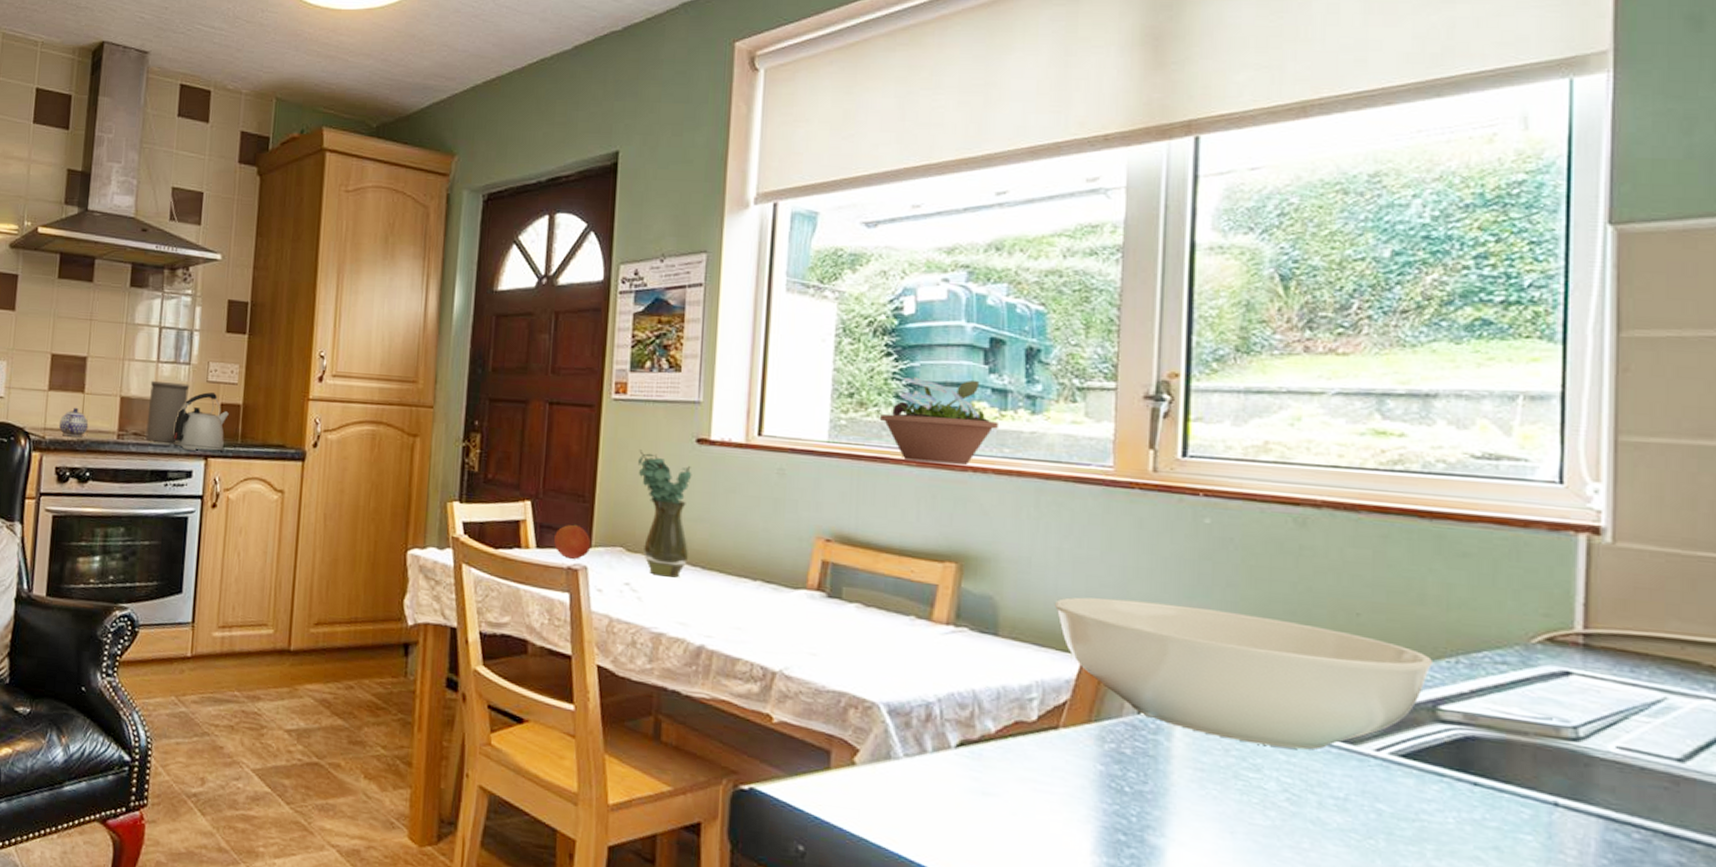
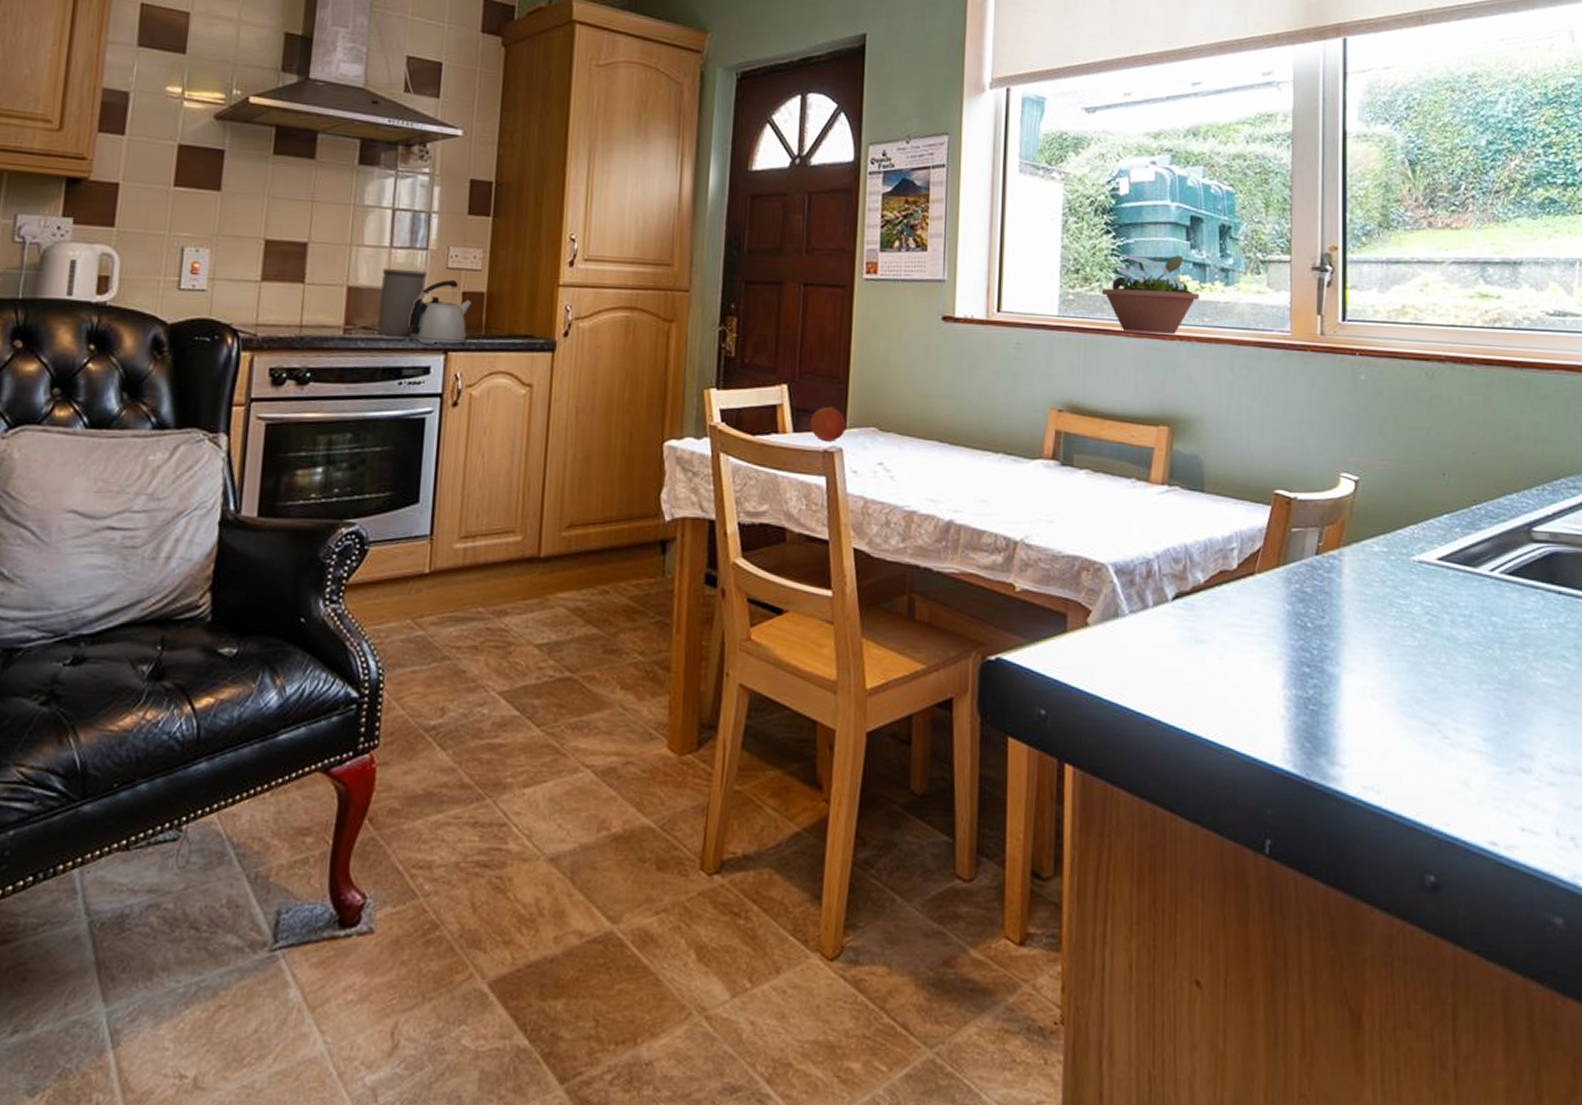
teapot: present [58,407,89,438] -> none [273,299,310,334]
vase: present [638,449,692,578] -> none [889,329,939,455]
bowl: present [1054,597,1434,750] -> none [1248,451,1528,575]

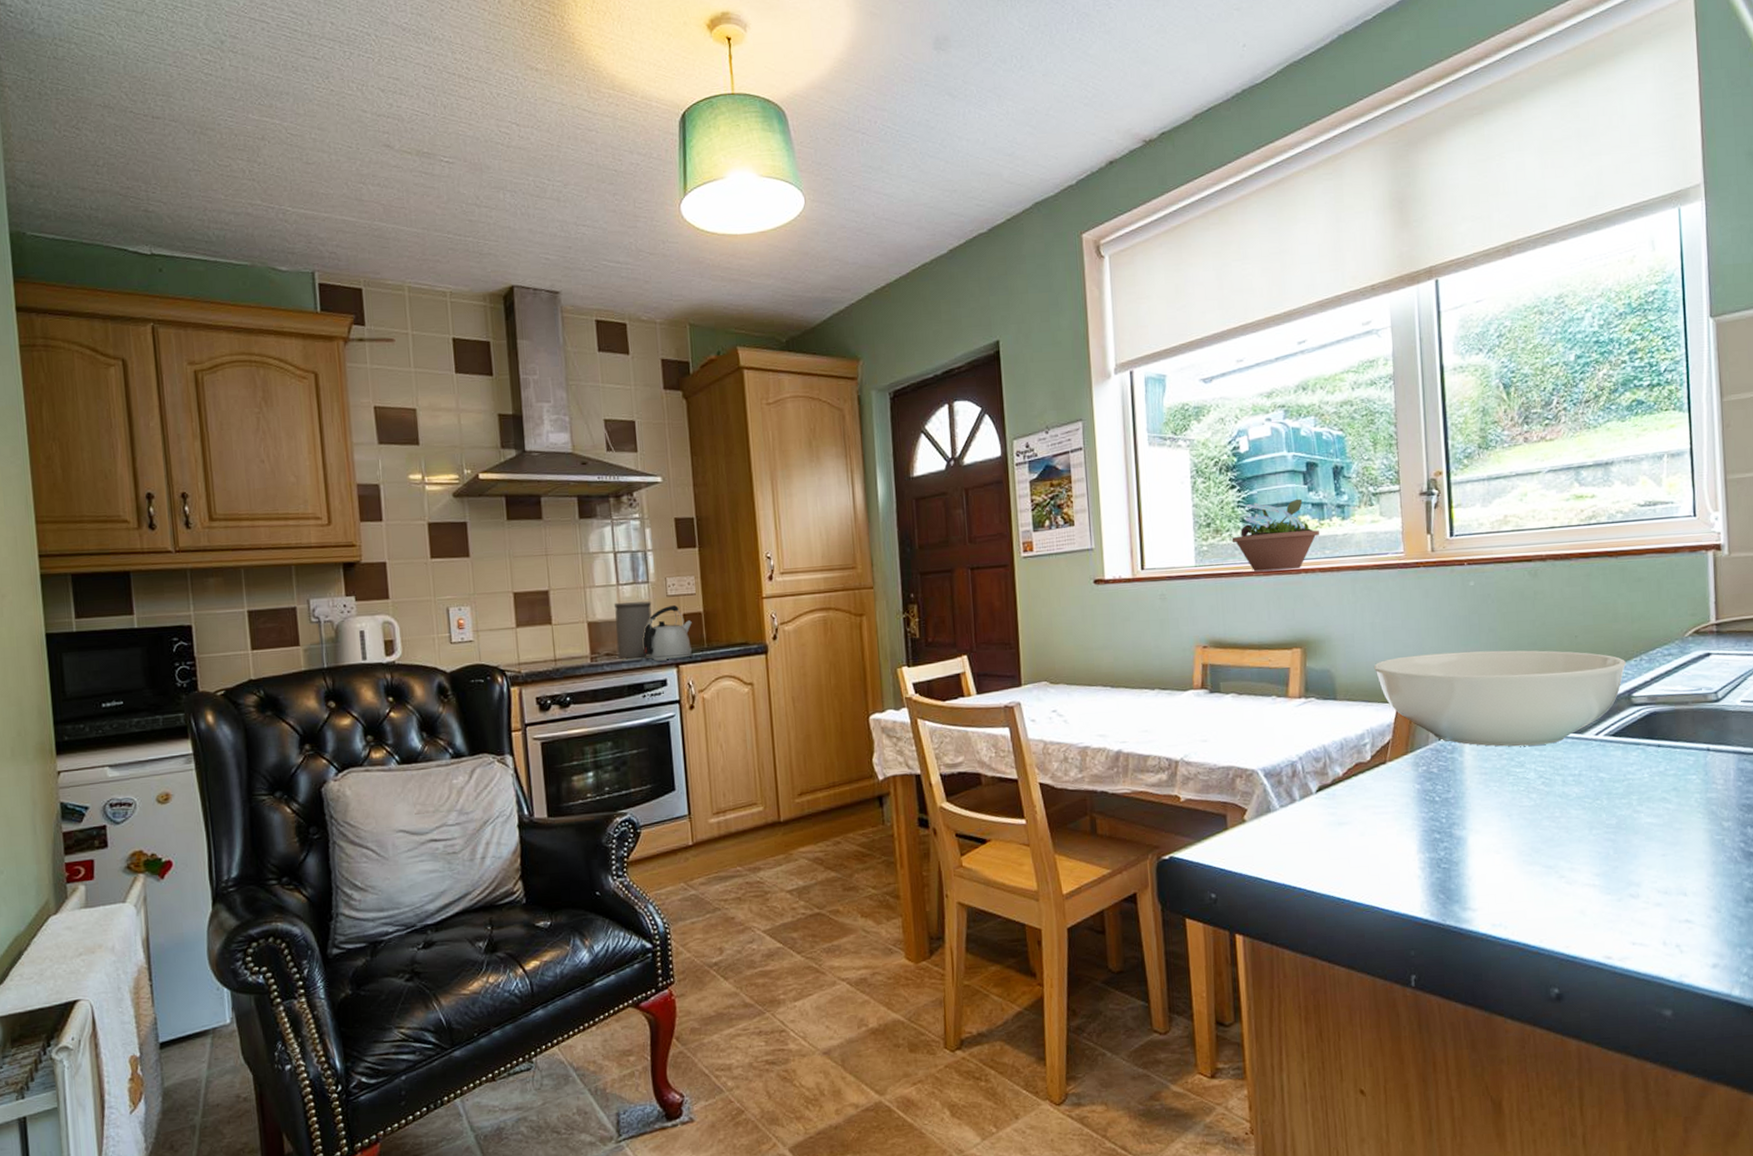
fruit: present [810,406,846,441] -> none [990,669,1022,698]
bowl: none [1248,451,1528,575] -> present [1373,650,1627,747]

